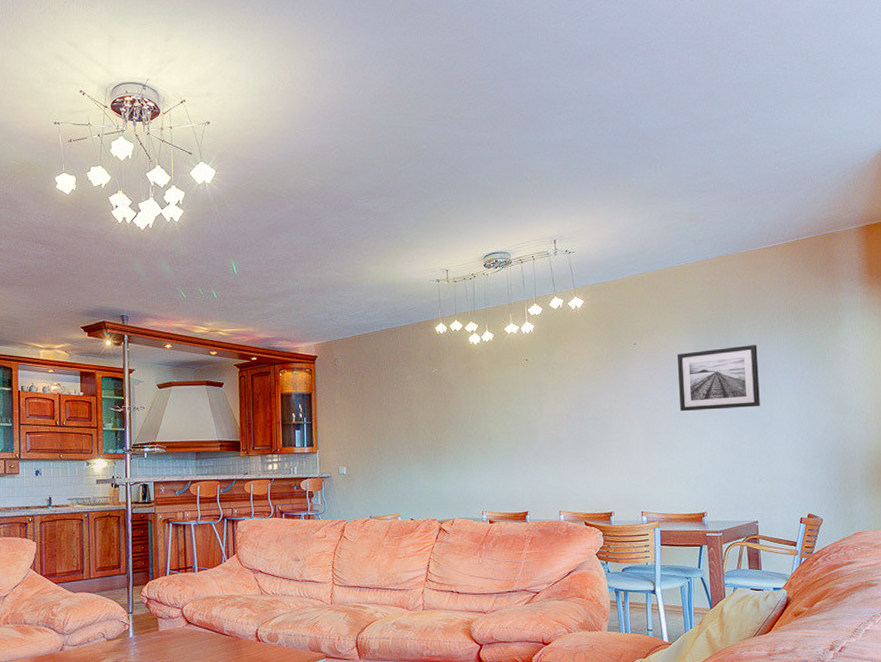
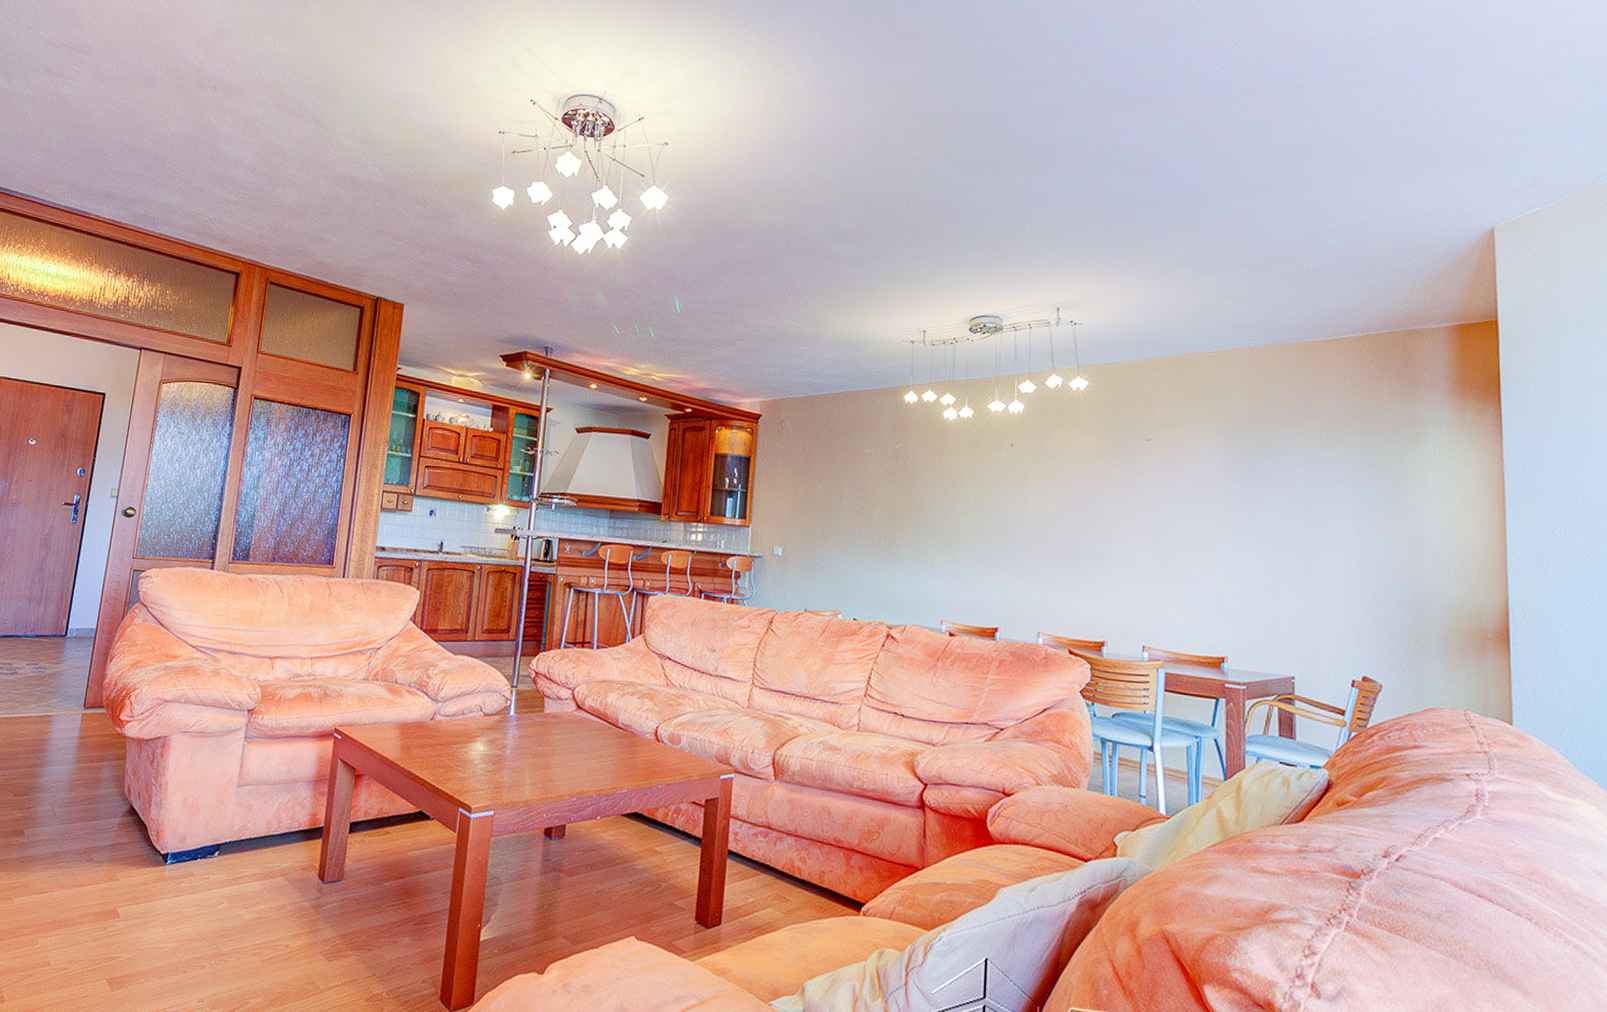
wall art: present [677,345,760,412] -> none [1201,456,1307,534]

